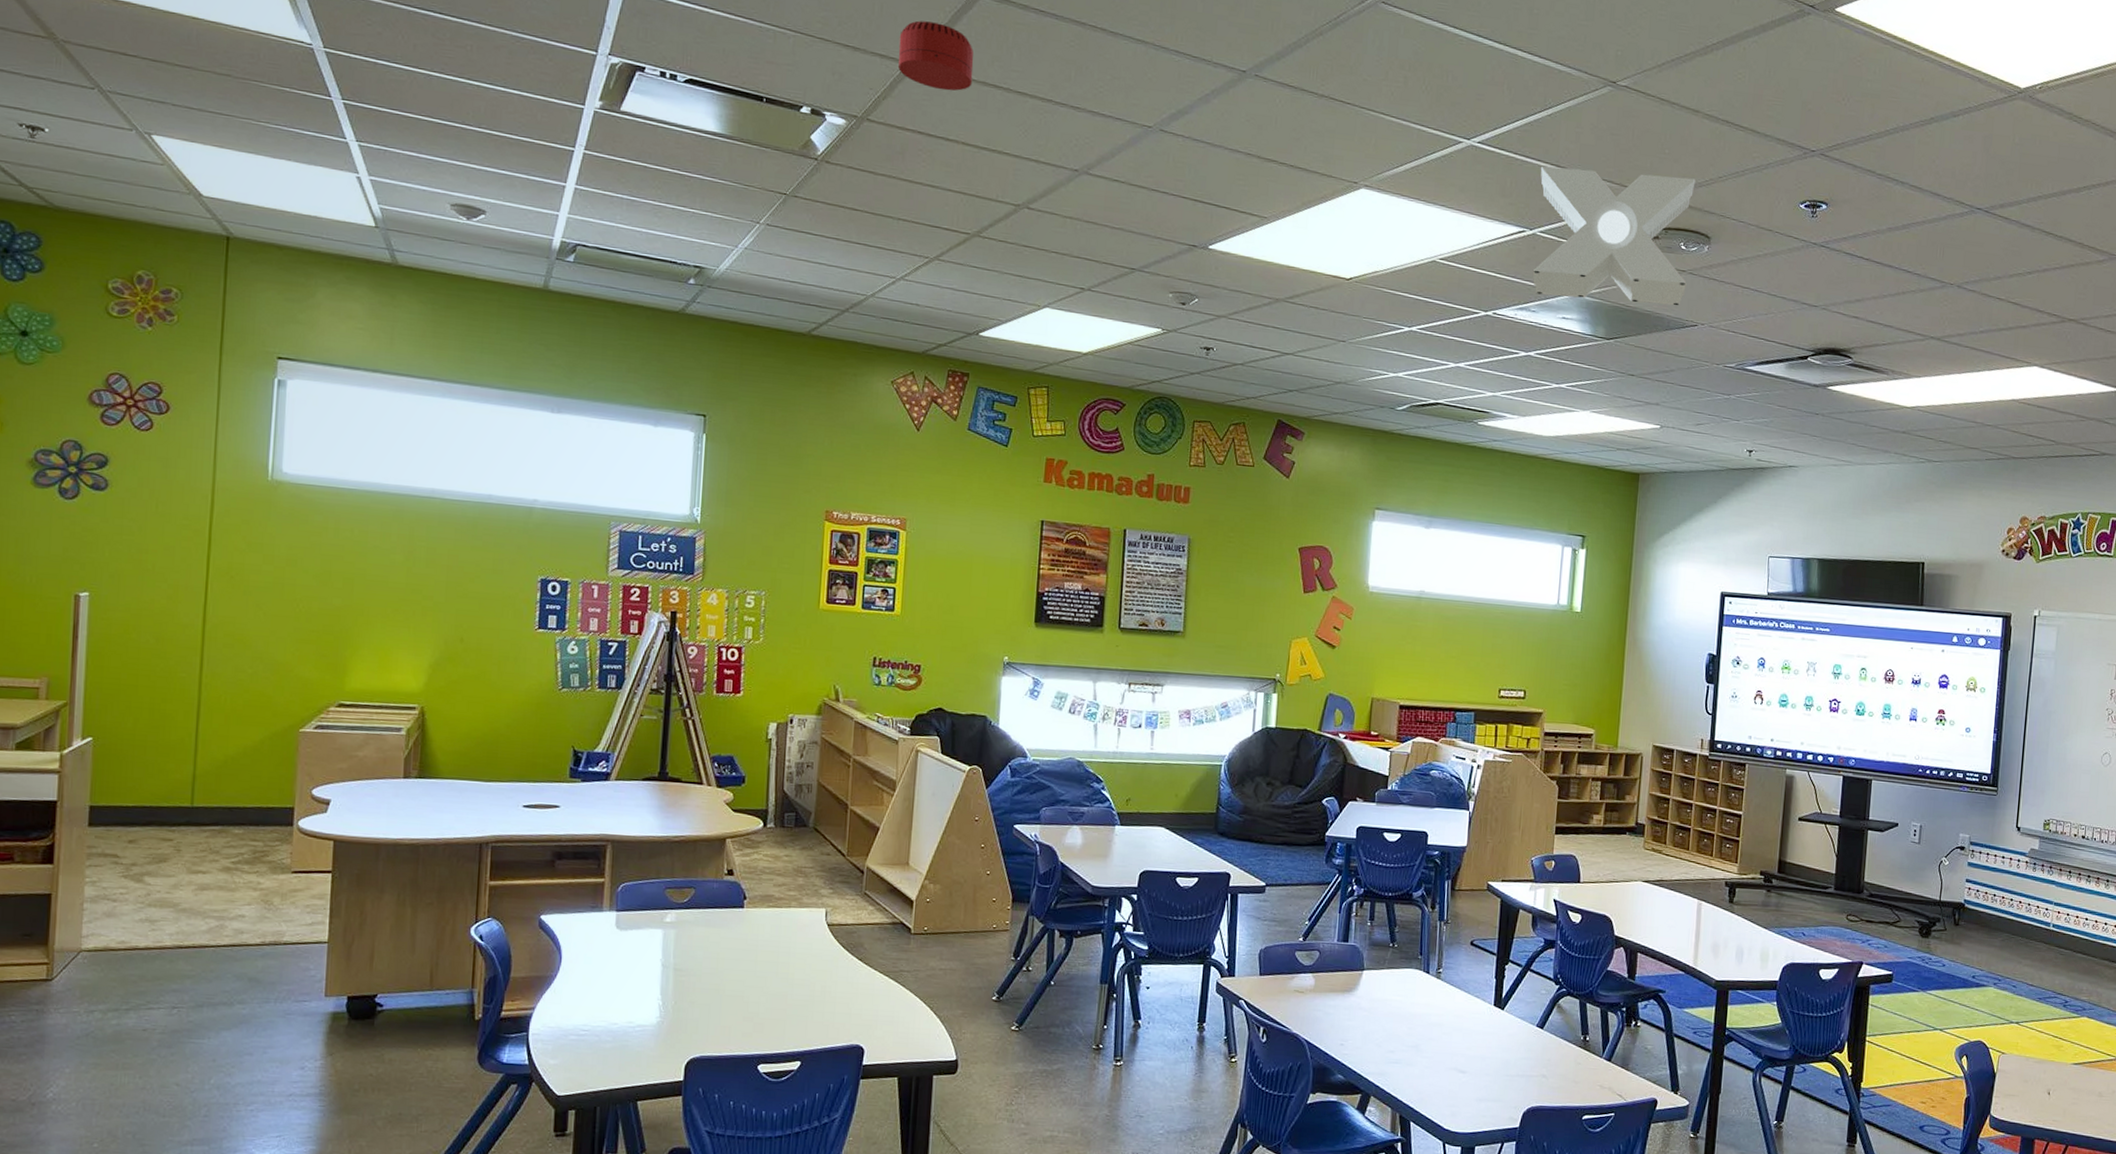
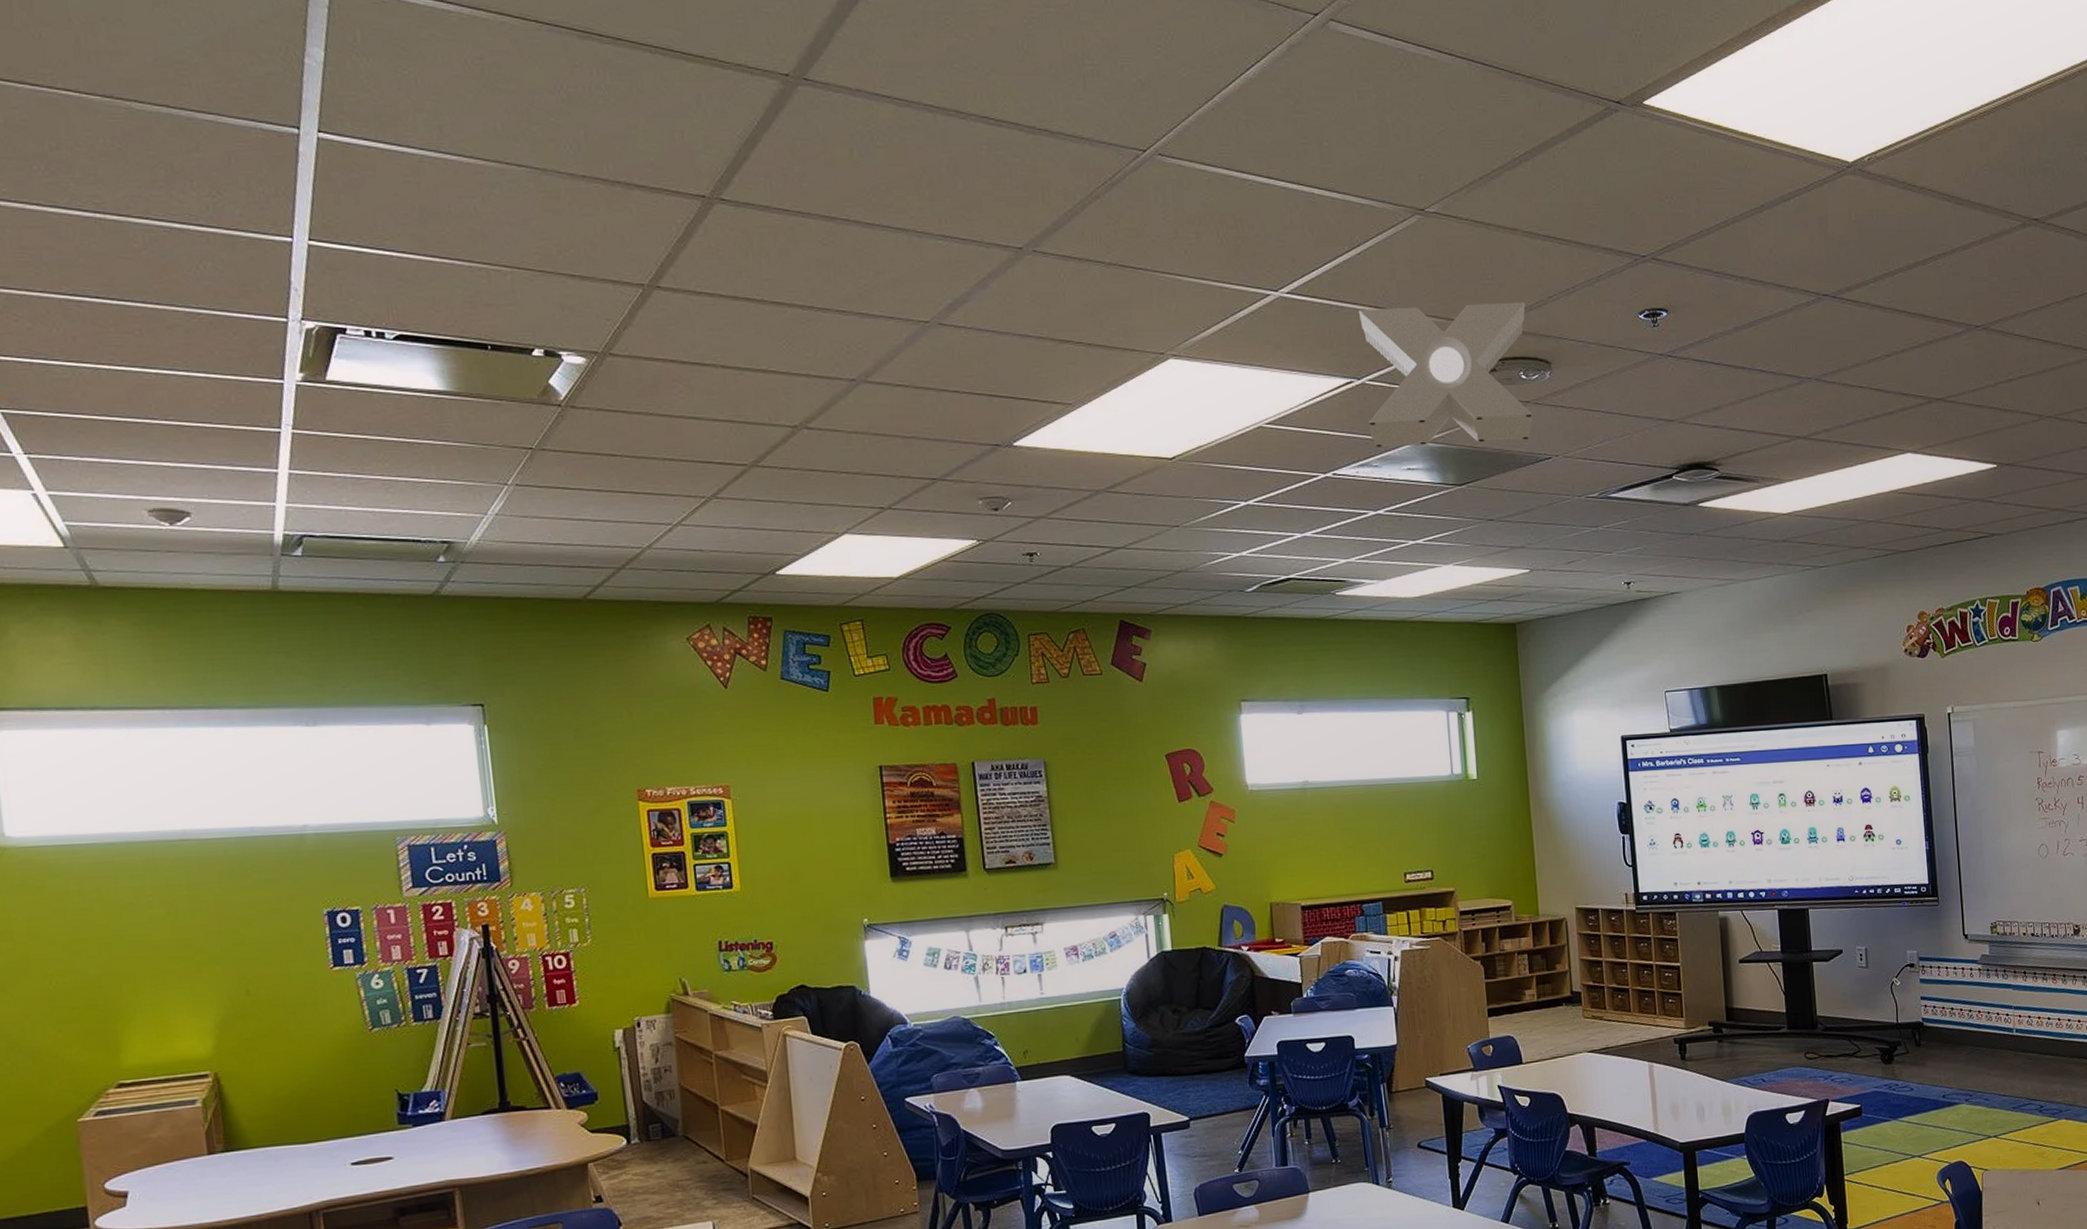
smoke detector: present [898,20,974,91] -> none [630,238,722,311]

